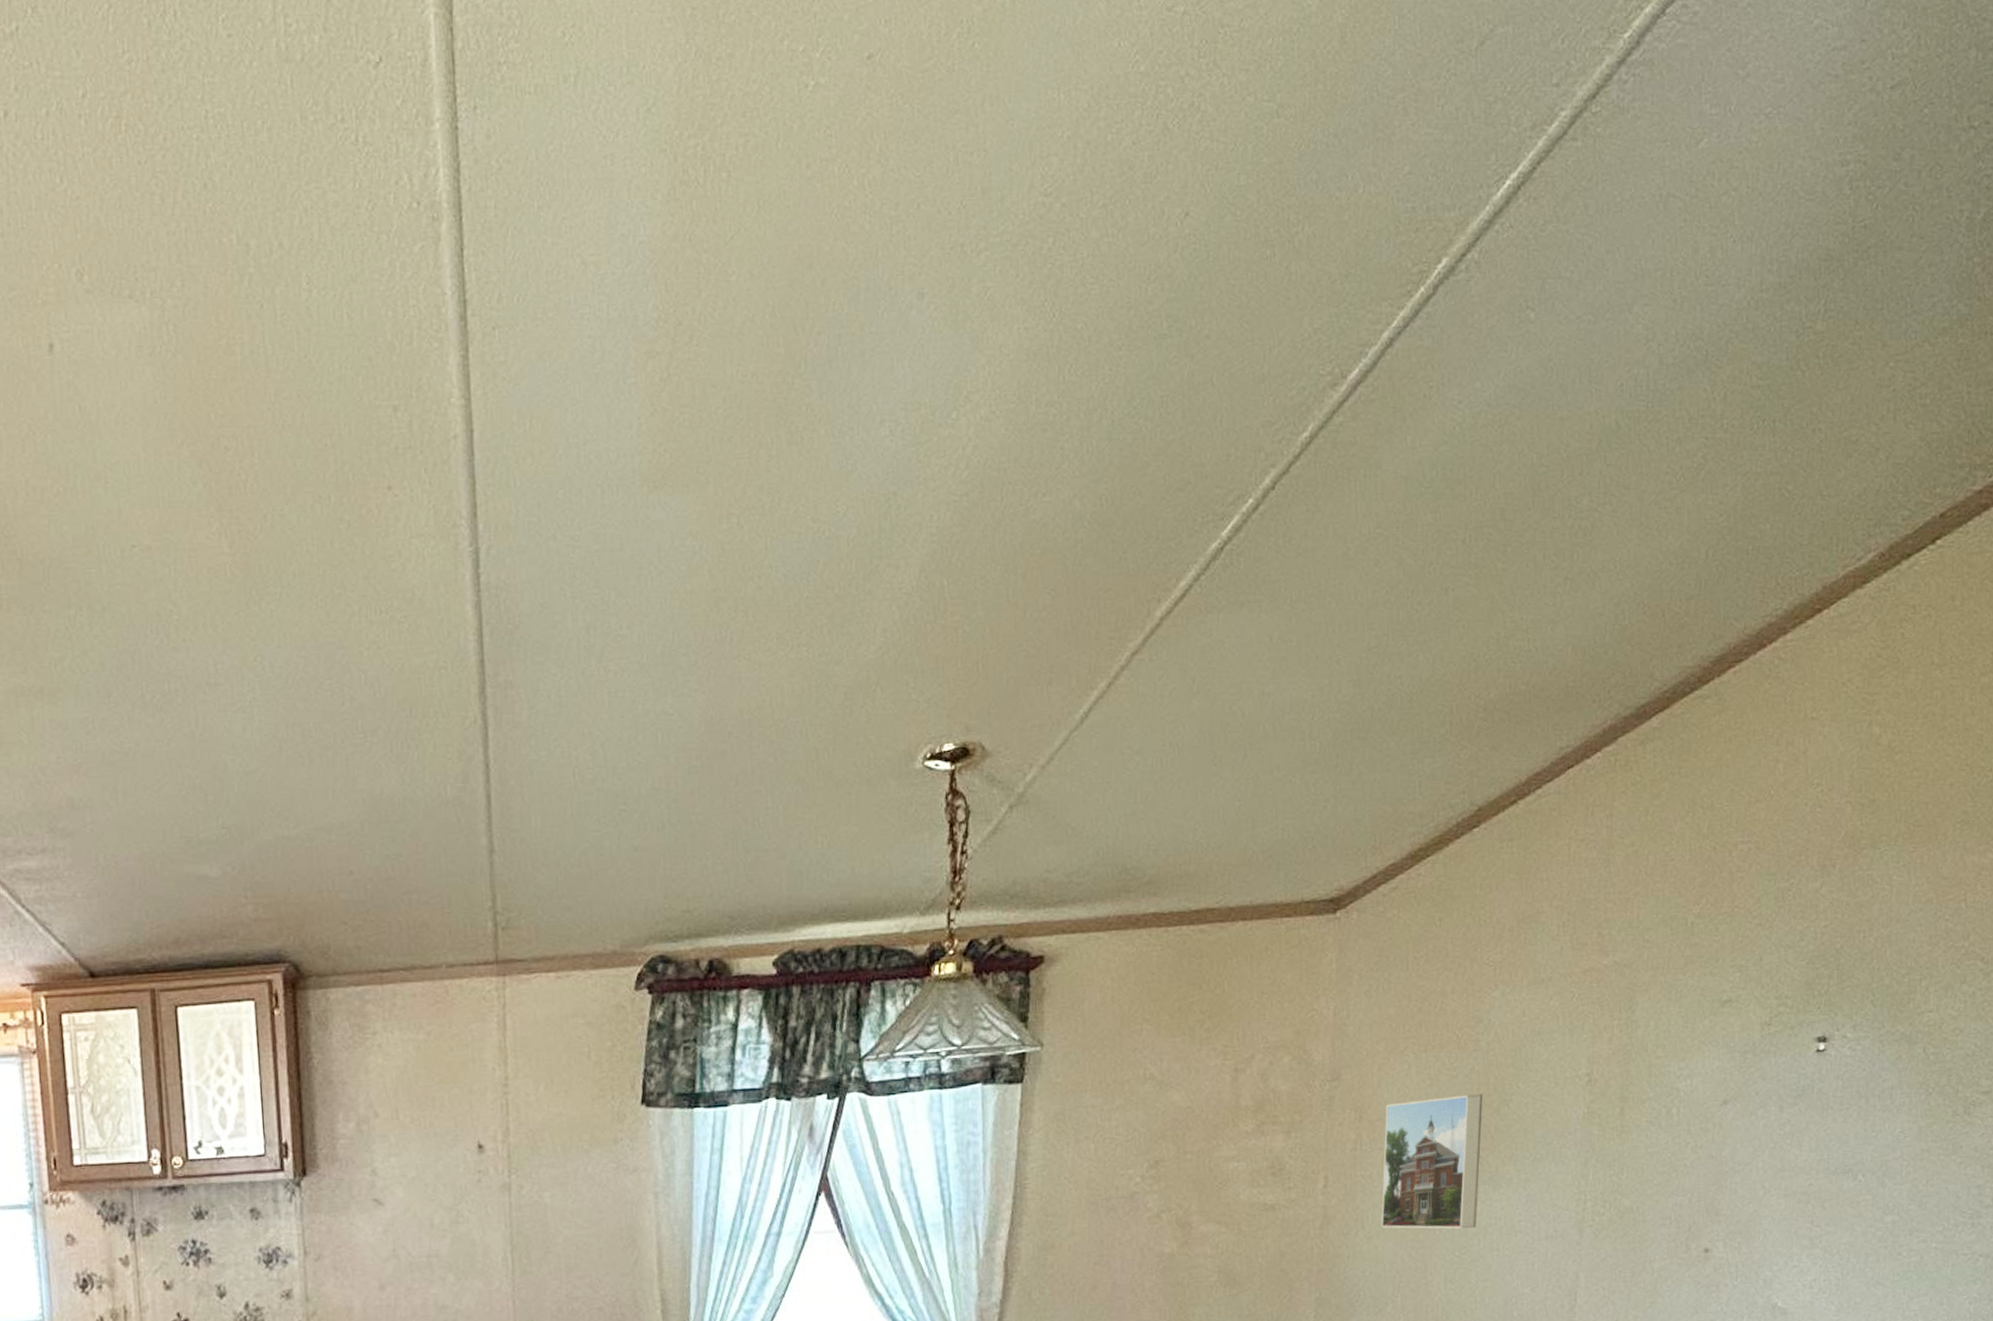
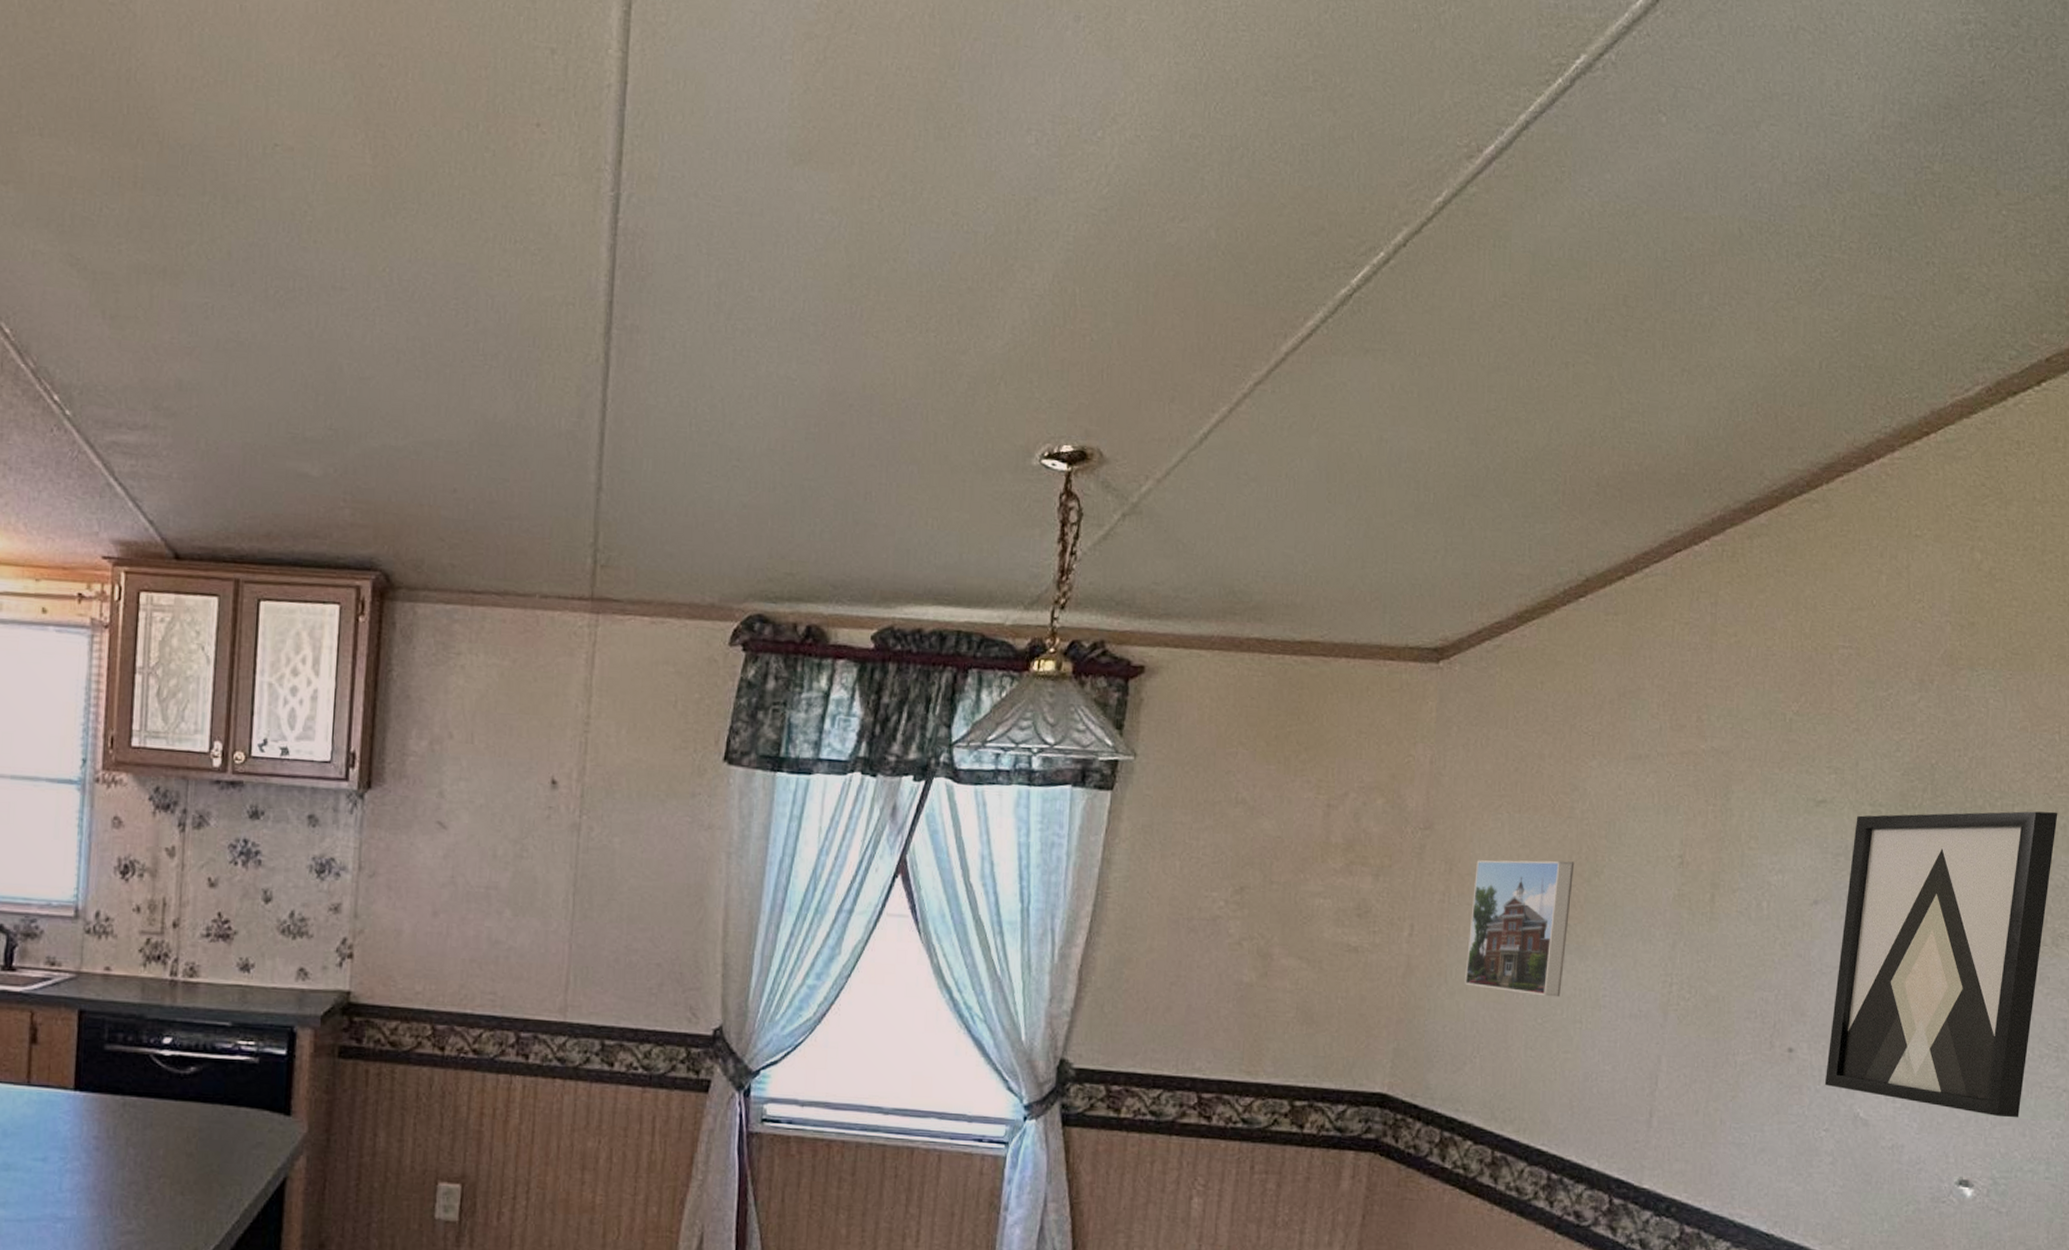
wall art: none [1741,980,1966,1290] -> present [1824,811,2058,1118]

